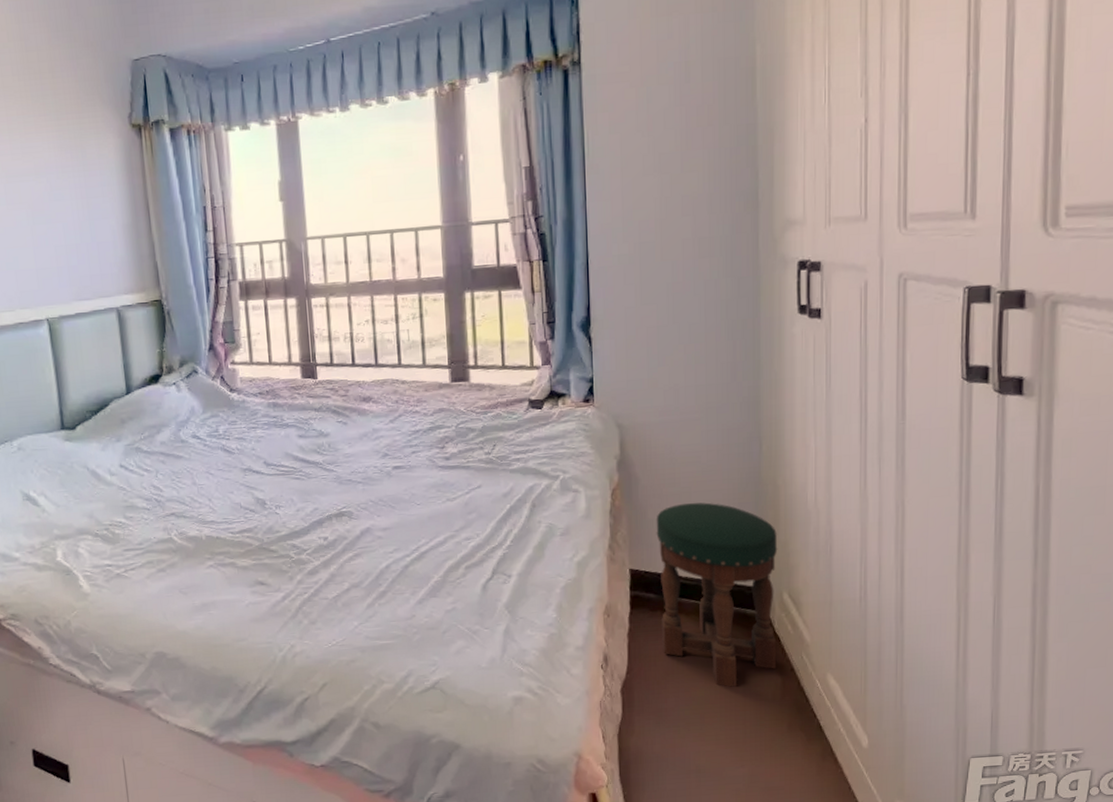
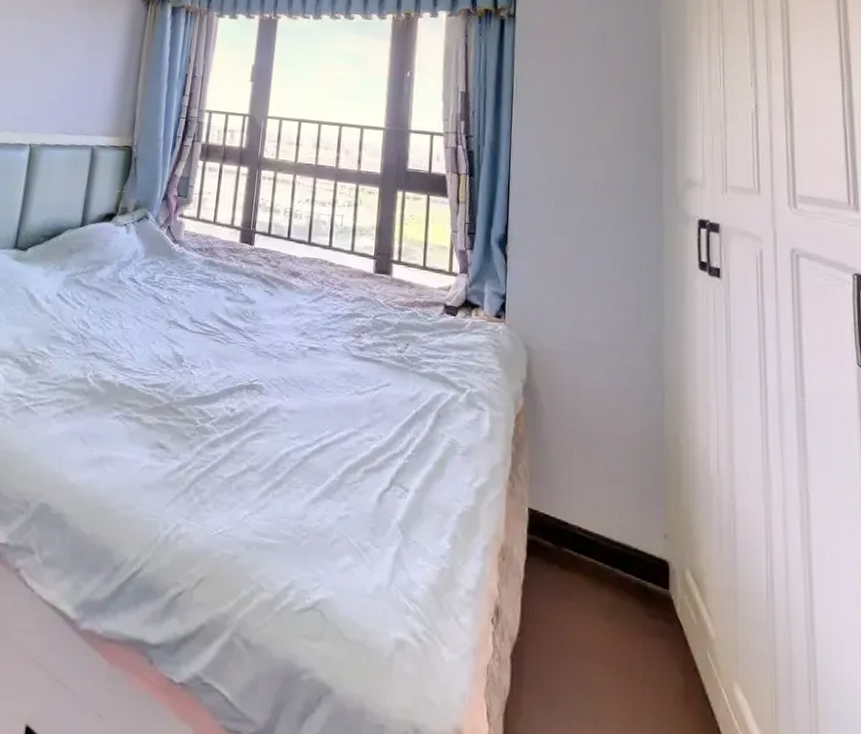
stool: present [656,502,778,688] -> none [557,444,680,680]

